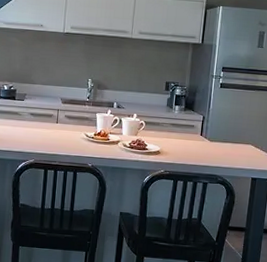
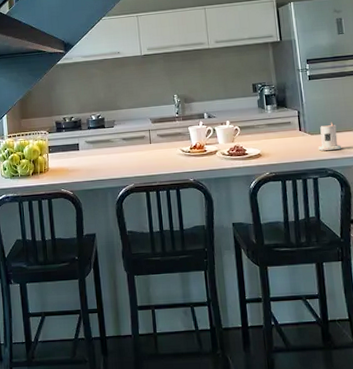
candle: none [214,132,236,160] -> present [318,122,342,151]

